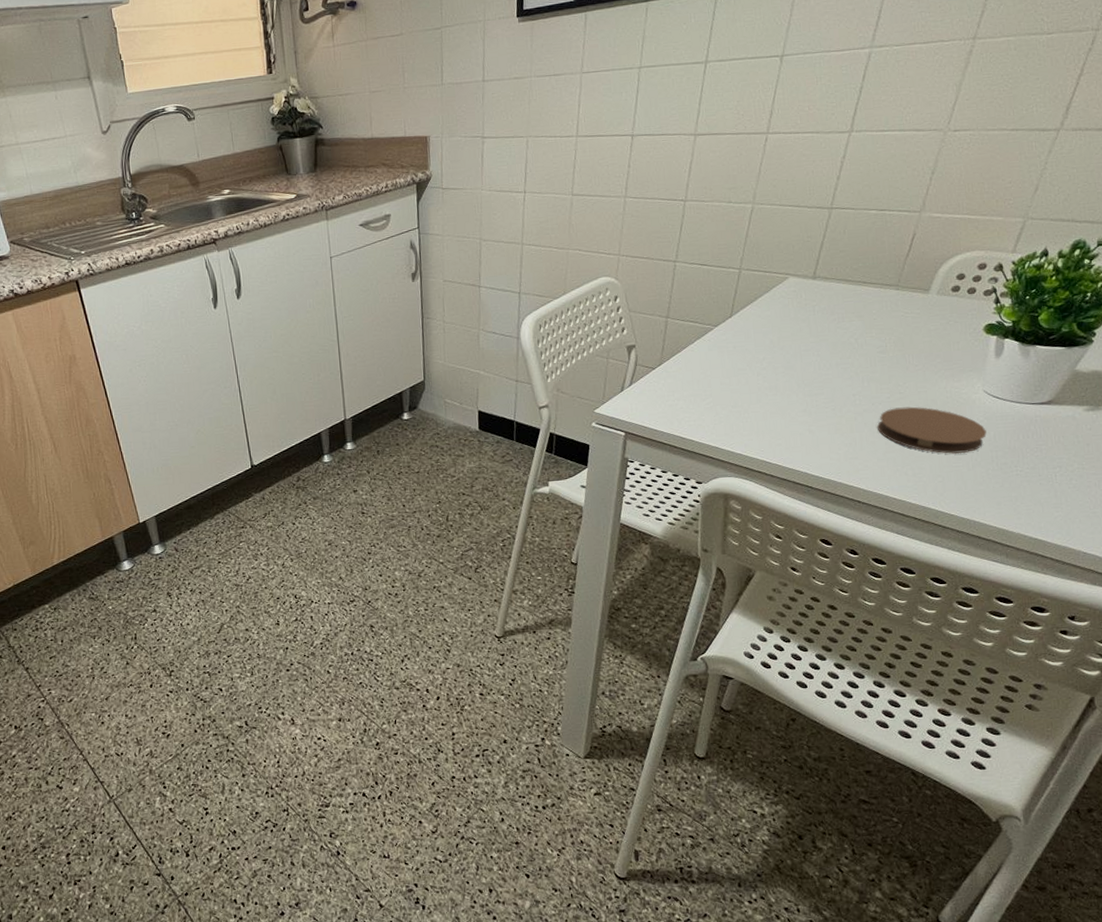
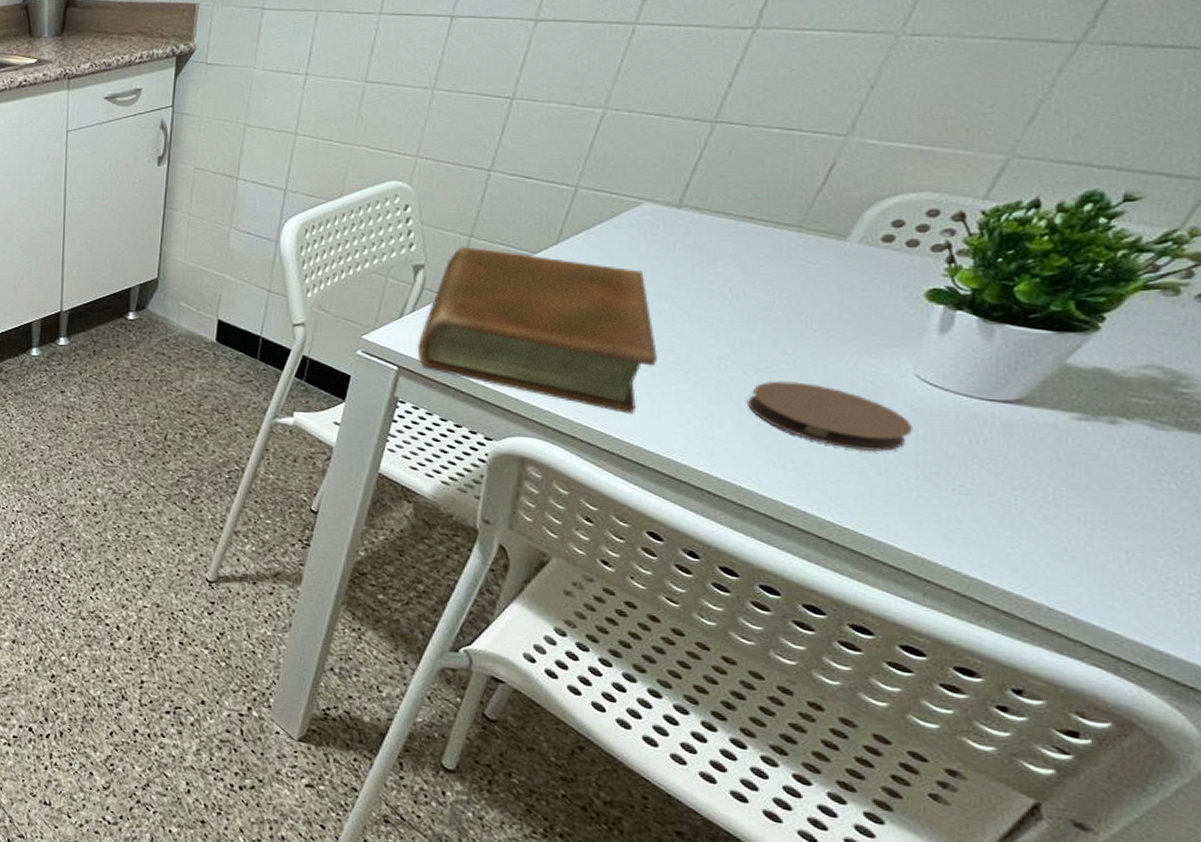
book: none [637,326,812,448] -> present [417,246,657,414]

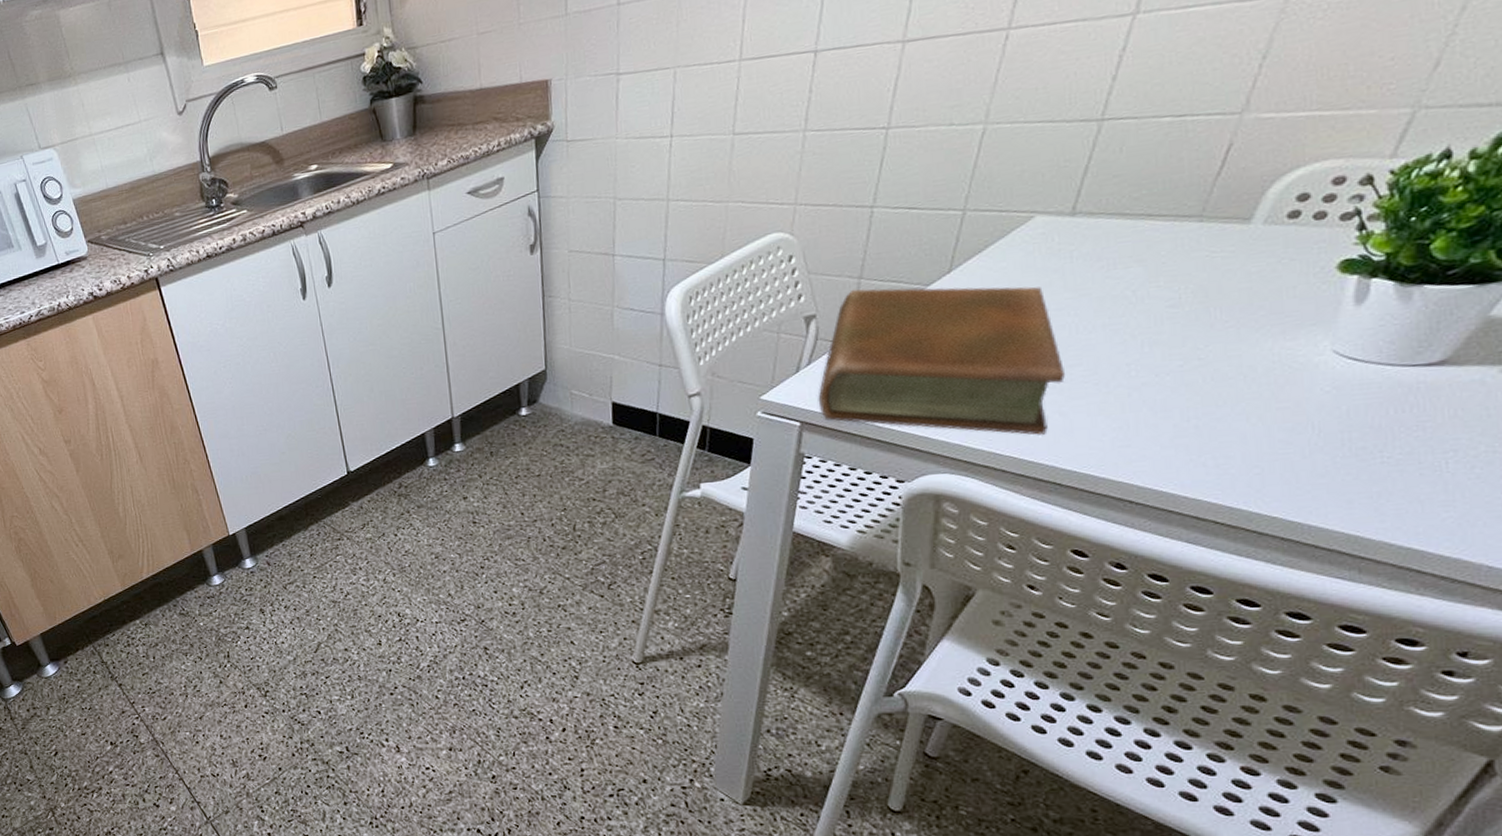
coaster: present [746,381,912,452] -> none [1161,376,1335,438]

